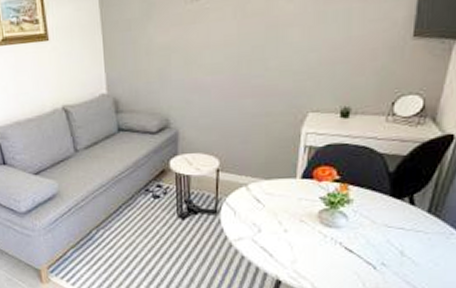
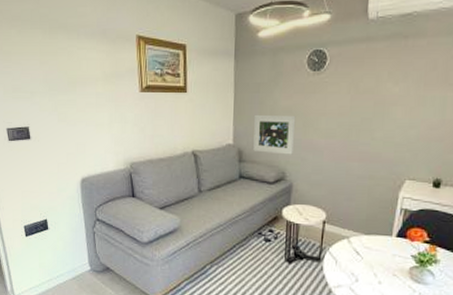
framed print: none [128,53,177,100] -> present [253,114,296,155]

